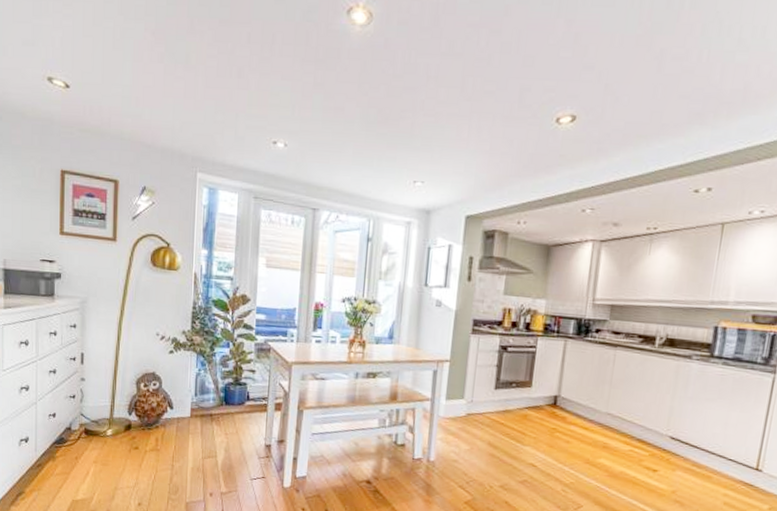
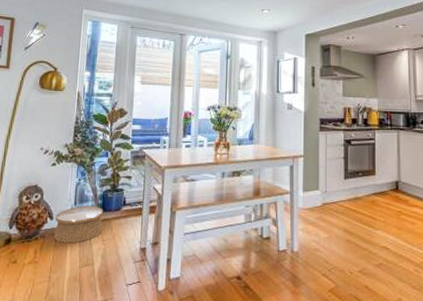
woven basket: none [175,397,226,435] -> present [54,205,103,243]

